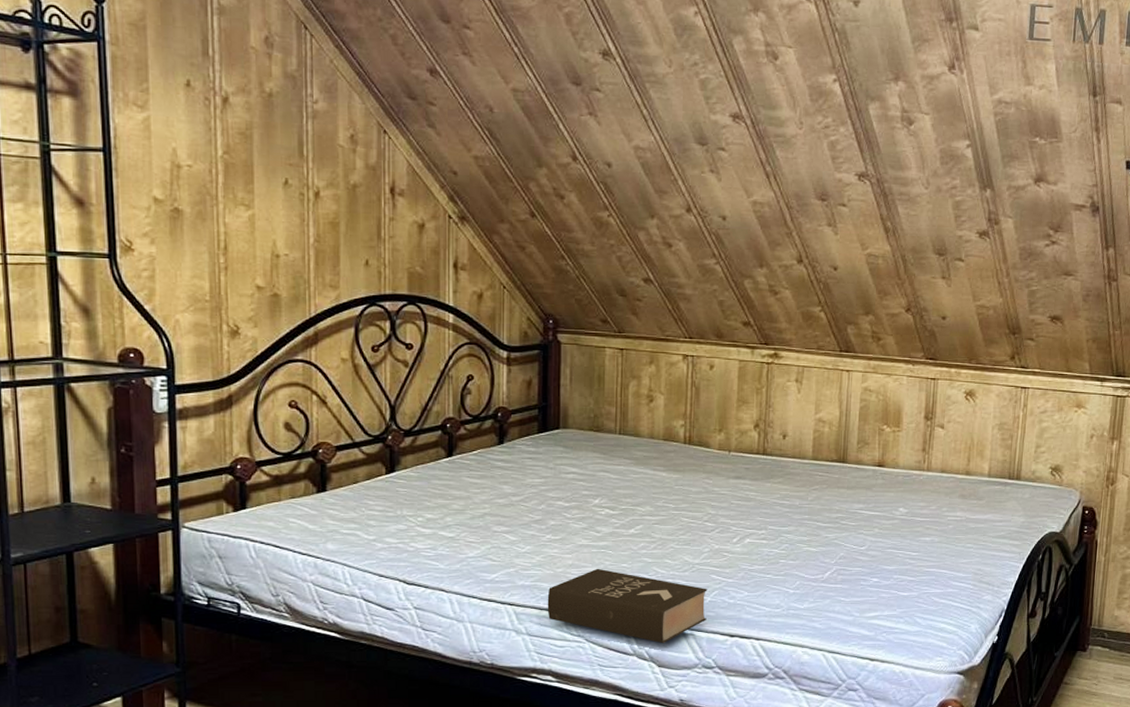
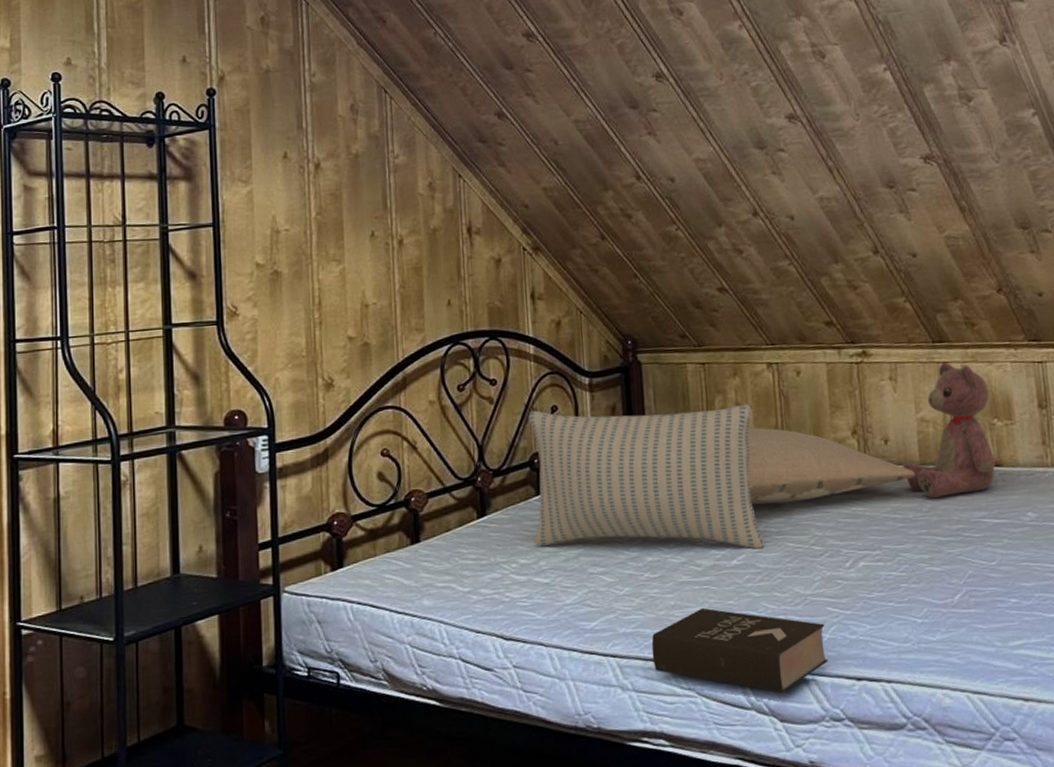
pillow: none [441,377,664,521] -> present [528,404,765,550]
pillow: none [653,413,806,483] -> present [747,427,915,505]
teddy bear: none [796,370,884,490] -> present [902,362,996,499]

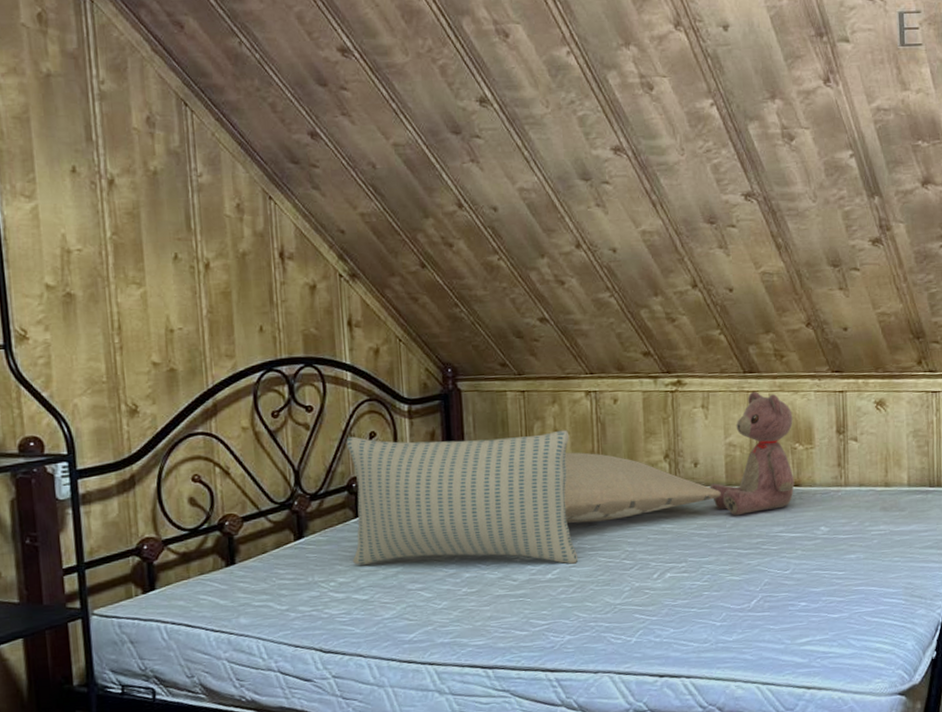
book: present [651,607,828,694] -> none [468,618,634,691]

